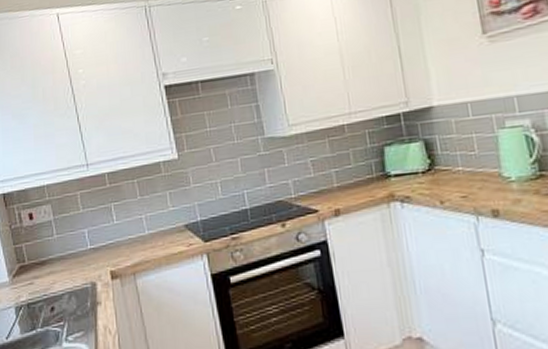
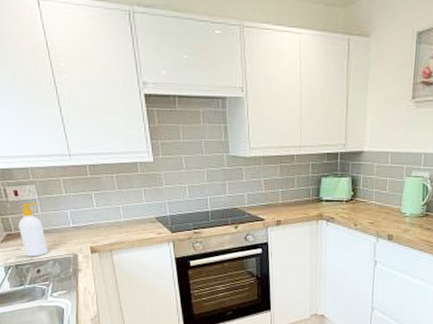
soap bottle: none [32,224,63,292] -> present [18,203,48,257]

